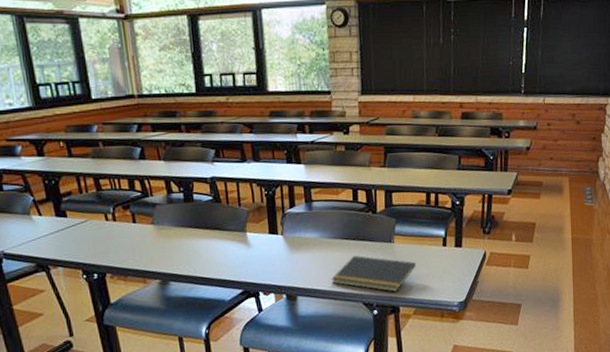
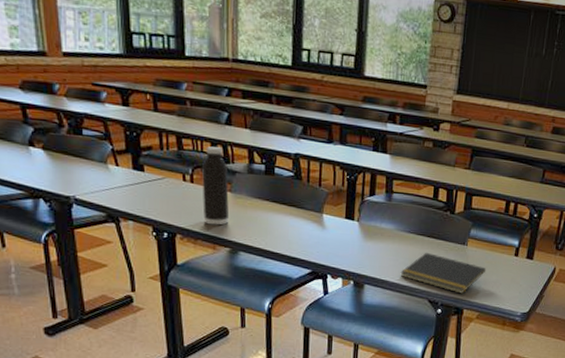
water bottle: none [122,182,156,260] -> present [202,146,230,225]

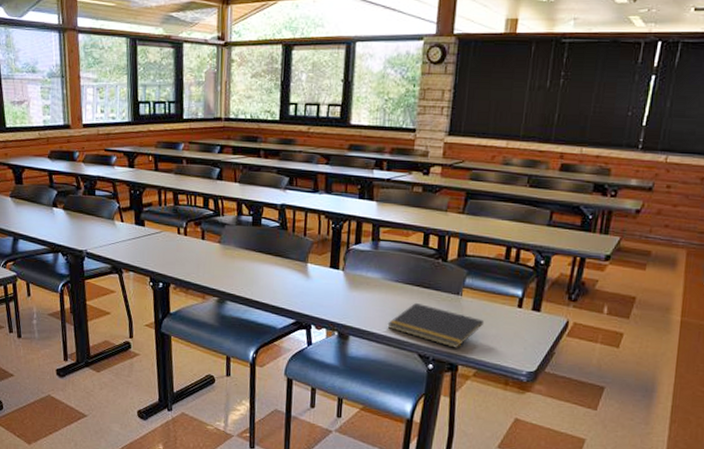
water bottle: present [202,146,230,225] -> none [194,201,218,276]

